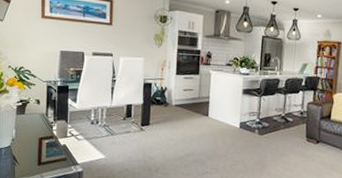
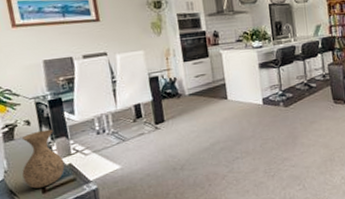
vase: none [25,110,61,160] -> present [21,129,65,189]

